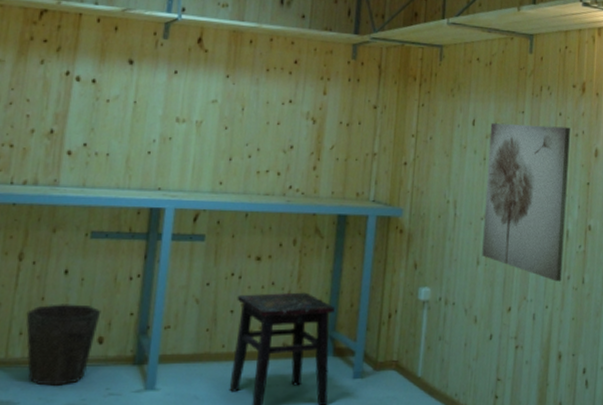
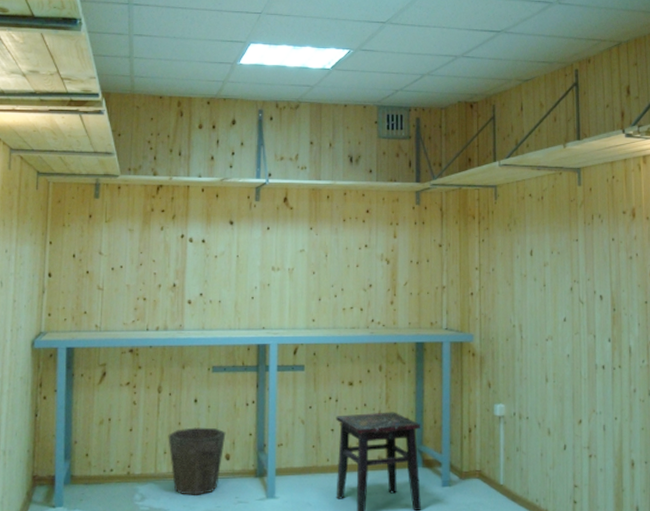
wall art: present [482,123,570,282] -> none [547,251,628,395]

